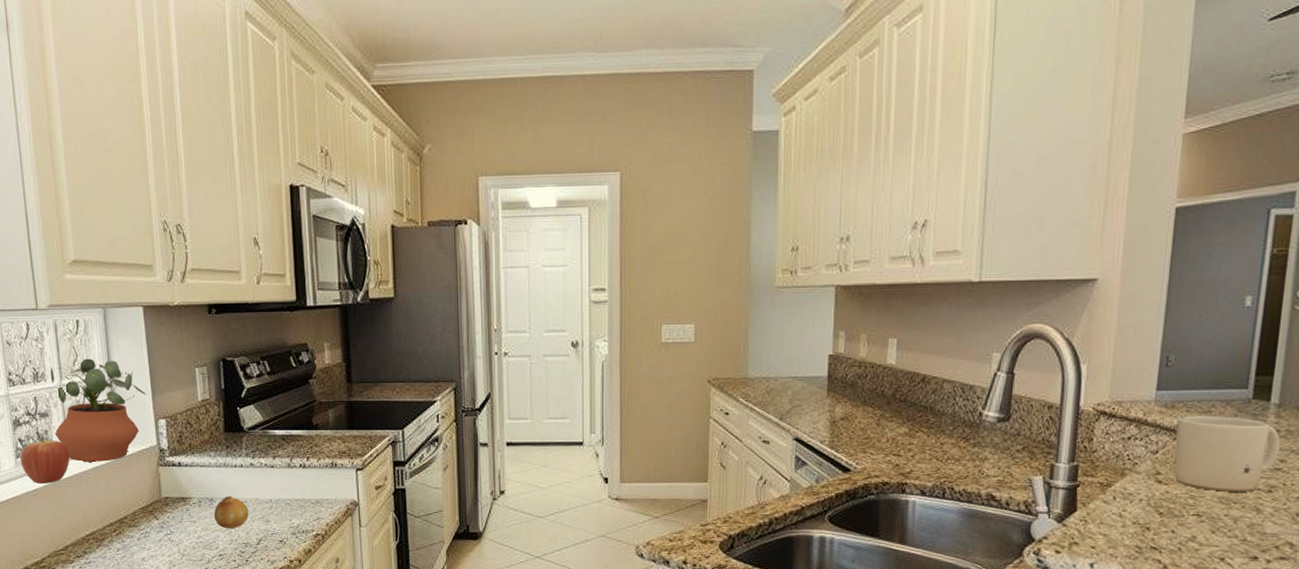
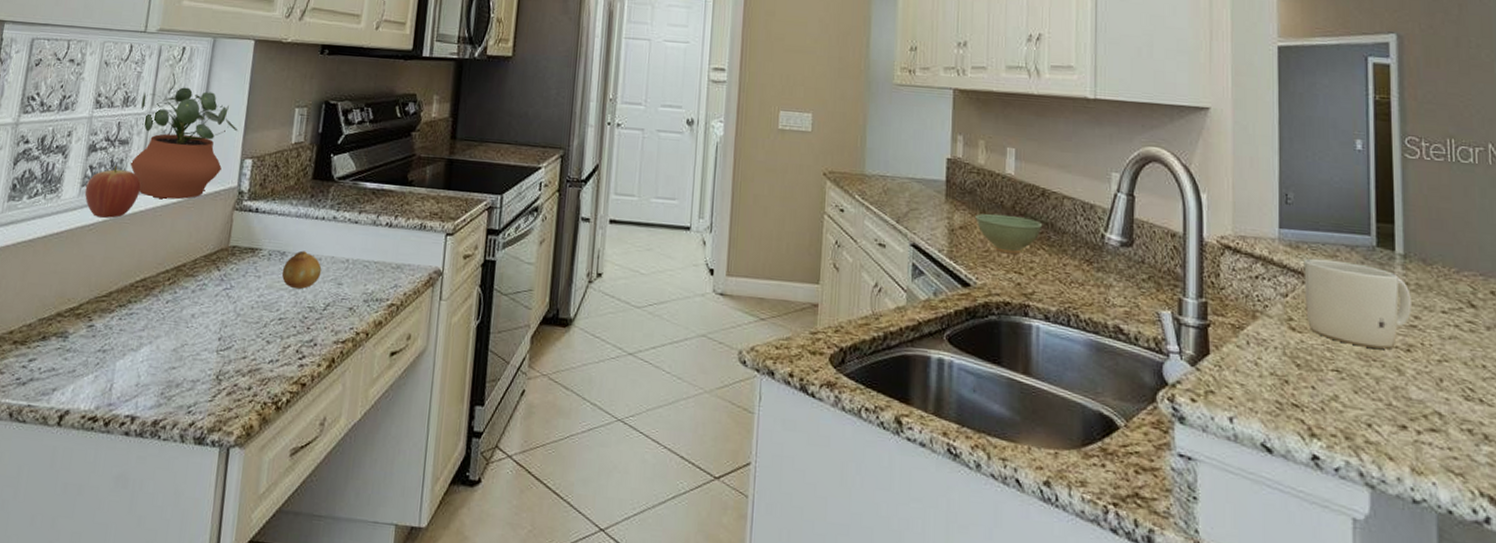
bowl: none [856,403,922,439] -> present [975,213,1043,255]

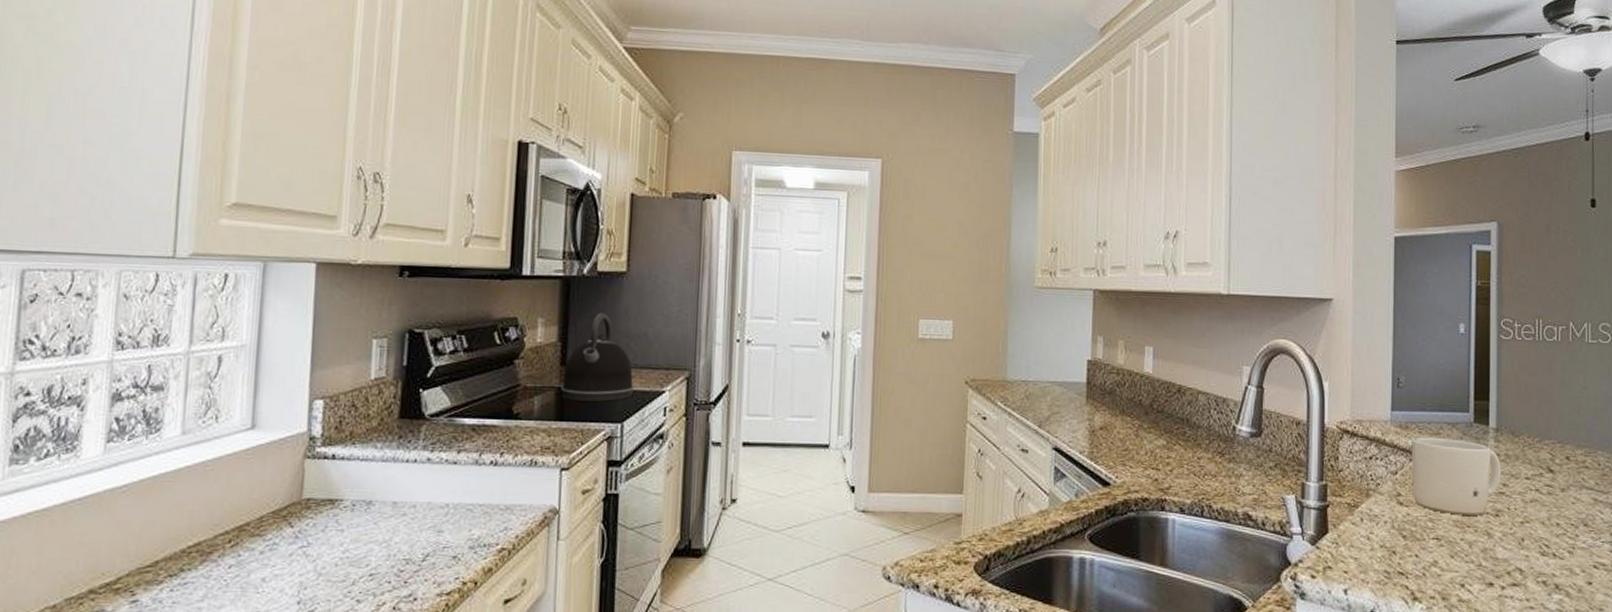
fruit: present [84,165,141,219] -> none [111,416,184,478]
potted plant: present [130,87,238,200] -> none [168,321,303,451]
fruit: present [281,250,322,290] -> none [369,498,417,541]
kettle: none [450,92,514,175] -> present [561,312,634,402]
bowl: present [975,213,1043,255] -> none [1115,412,1179,451]

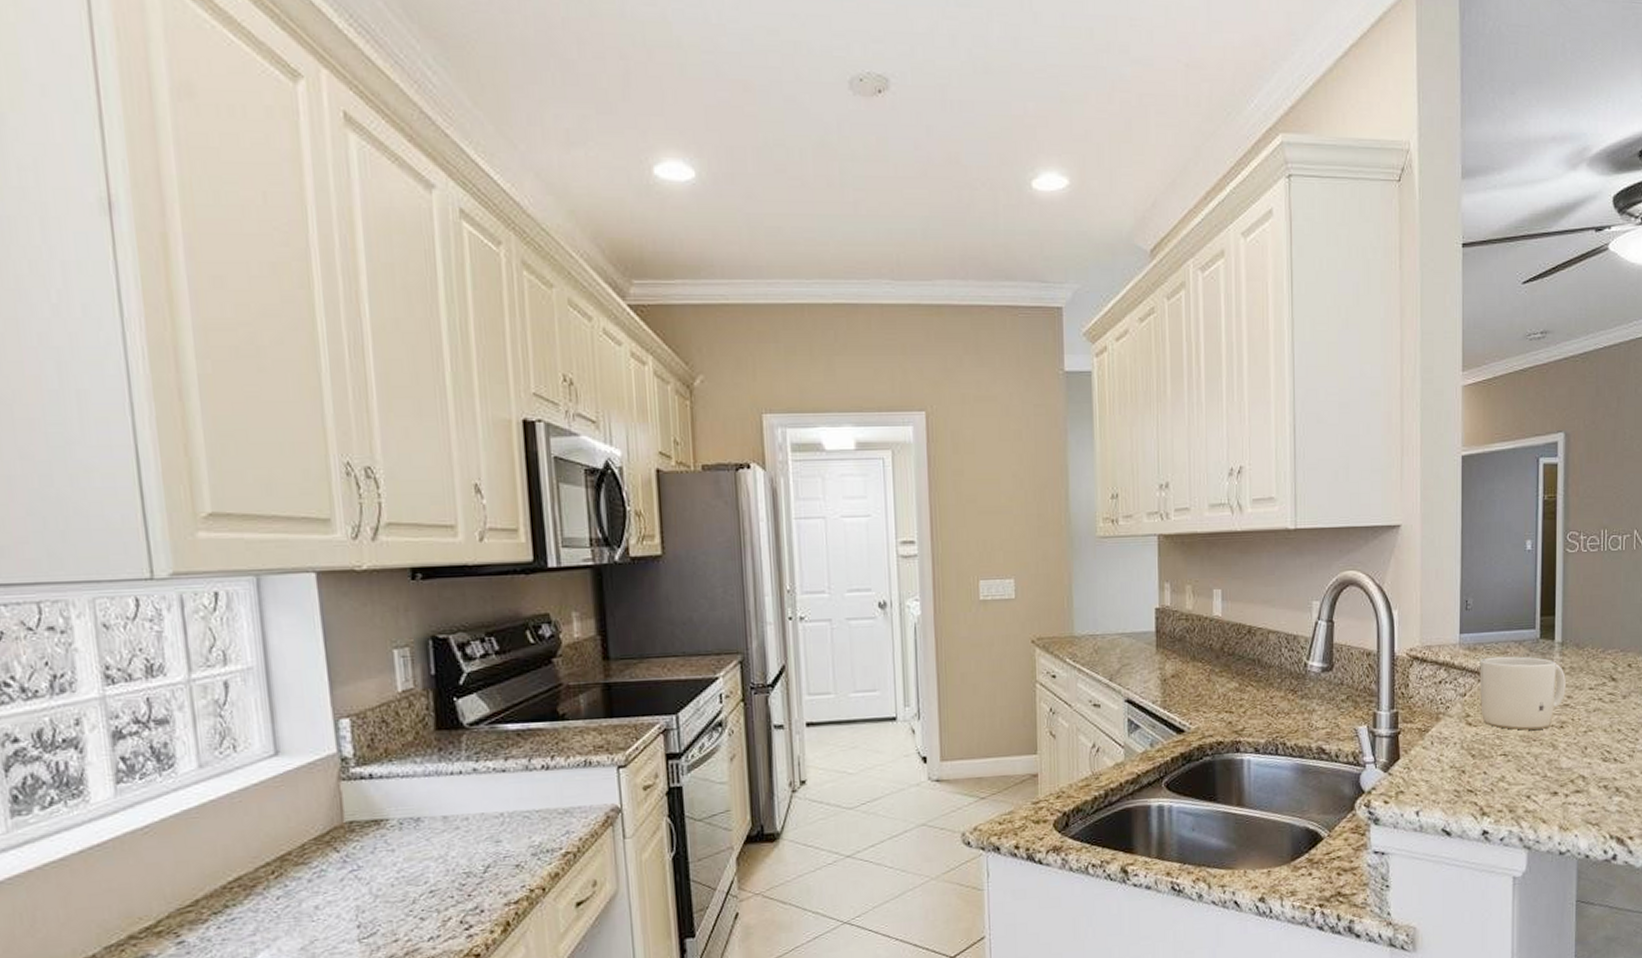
kettle: present [561,312,634,402] -> none [607,600,686,696]

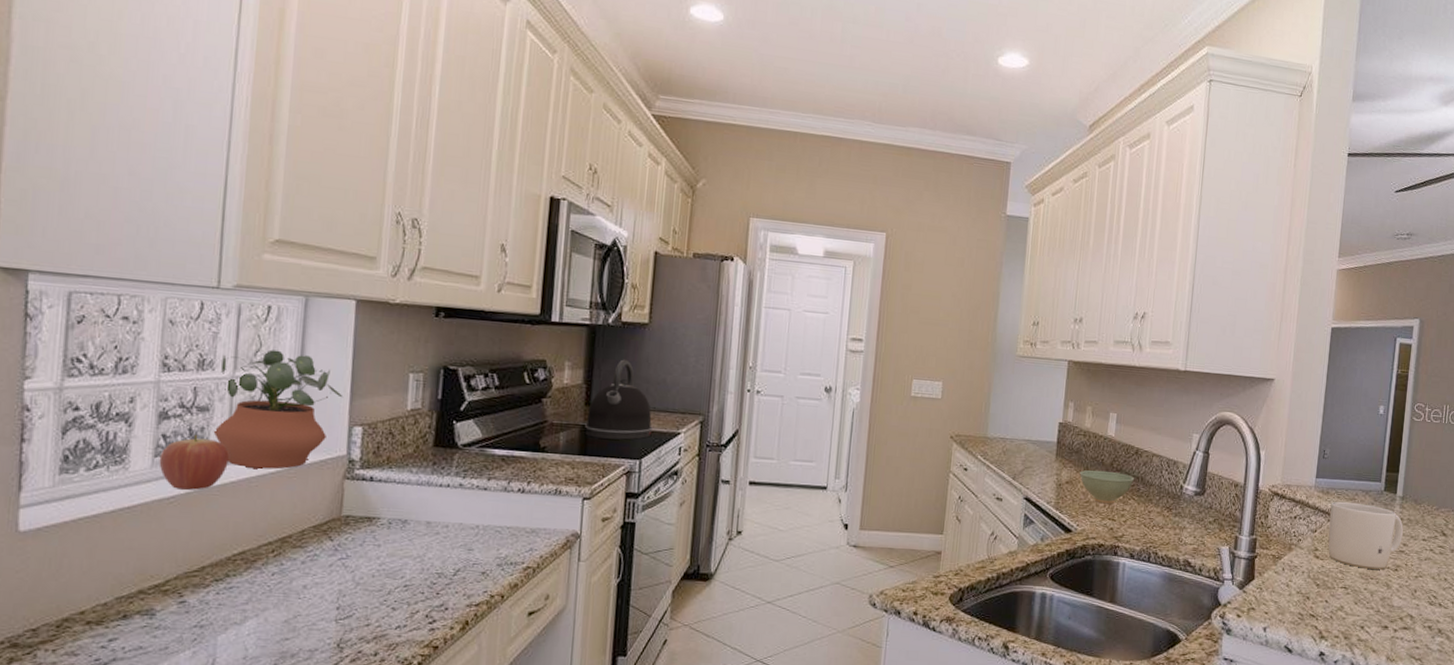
fruit: none [122,751,203,818] -> present [159,434,229,491]
potted plant: none [172,642,321,783] -> present [213,350,343,470]
kettle: none [607,600,686,696] -> present [585,359,653,440]
bowl: none [1186,657,1251,695] -> present [1080,470,1135,504]

